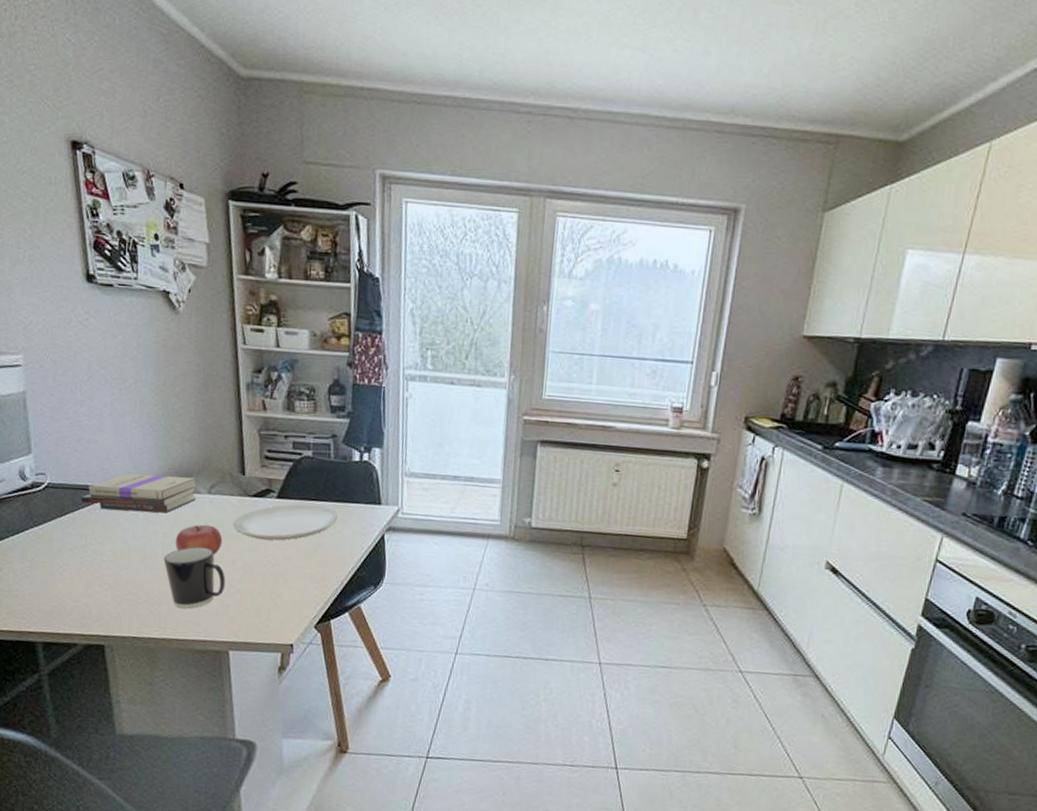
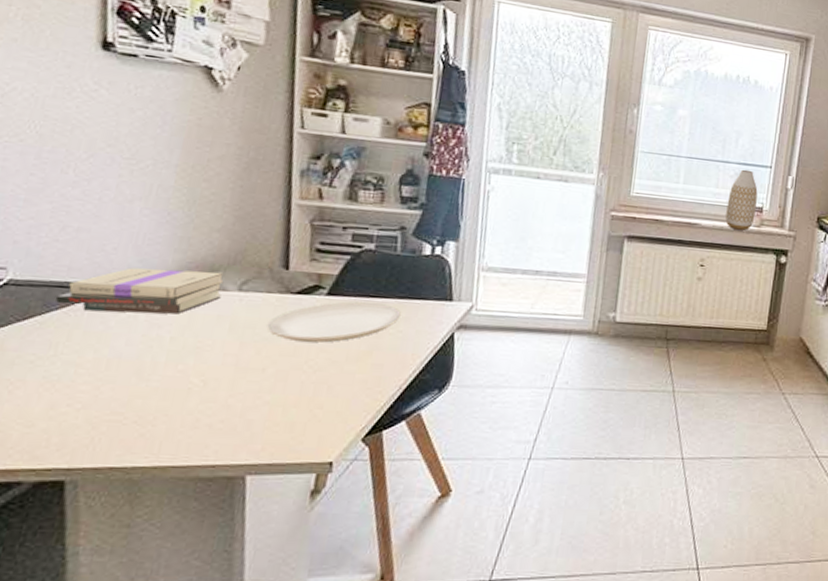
mug: present [163,546,226,609] -> none [166,352,251,427]
fruit: present [175,524,223,555] -> none [185,326,252,362]
vase: none [642,366,677,433] -> present [725,169,758,230]

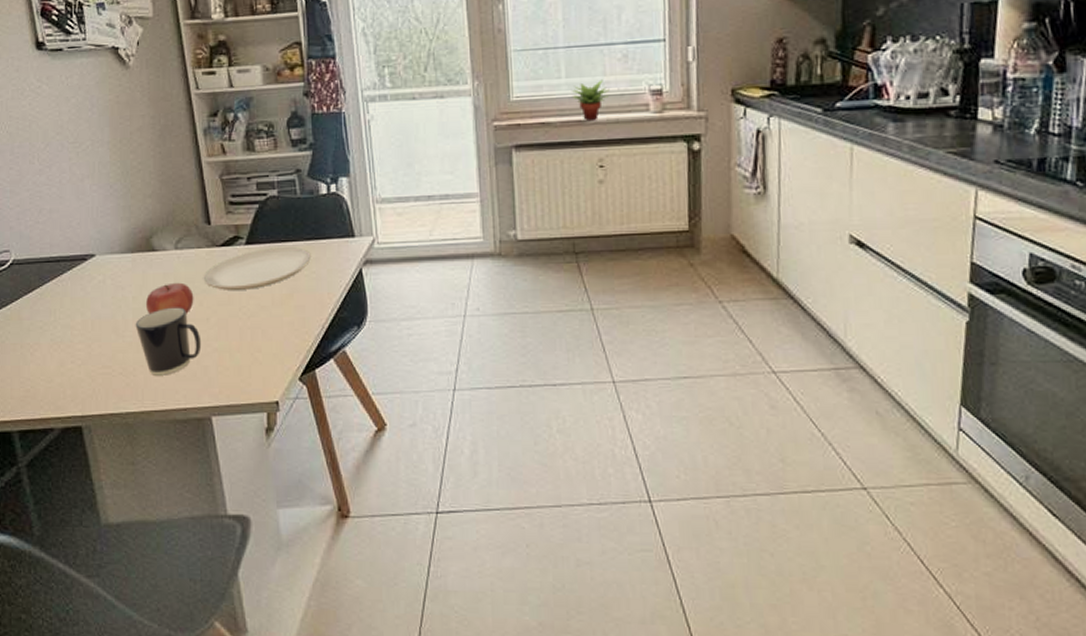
books: present [56,267,224,314] -> none [47,234,163,280]
mug: none [166,352,251,427] -> present [135,307,202,375]
fruit: none [185,326,252,362] -> present [145,282,194,315]
succulent plant: none [685,191,720,225] -> present [571,79,610,120]
vase: present [725,169,758,230] -> none [619,48,655,120]

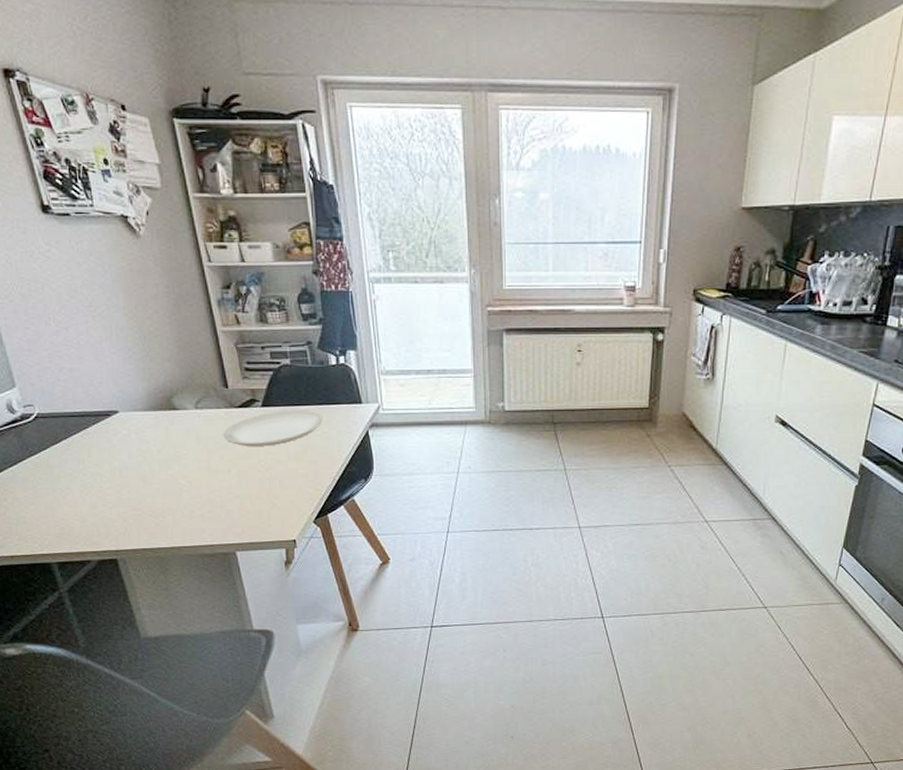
mug: present [135,307,202,375] -> none [161,459,225,517]
fruit: present [145,282,194,315] -> none [169,438,216,466]
succulent plant: present [571,79,610,120] -> none [557,274,590,310]

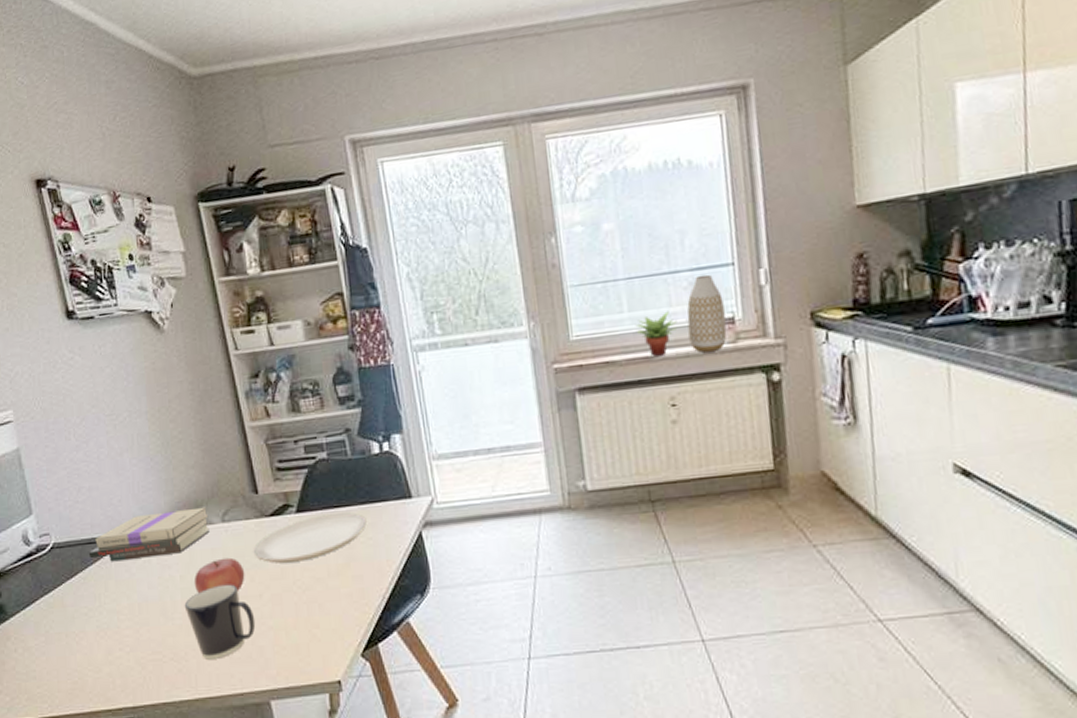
books: none [72,395,184,434] -> present [89,507,210,562]
mug: none [161,459,225,517] -> present [184,584,256,659]
fruit: none [169,438,216,466] -> present [193,557,245,594]
succulent plant: none [557,274,590,310] -> present [635,311,677,356]
vase: none [598,248,629,311] -> present [687,274,727,353]

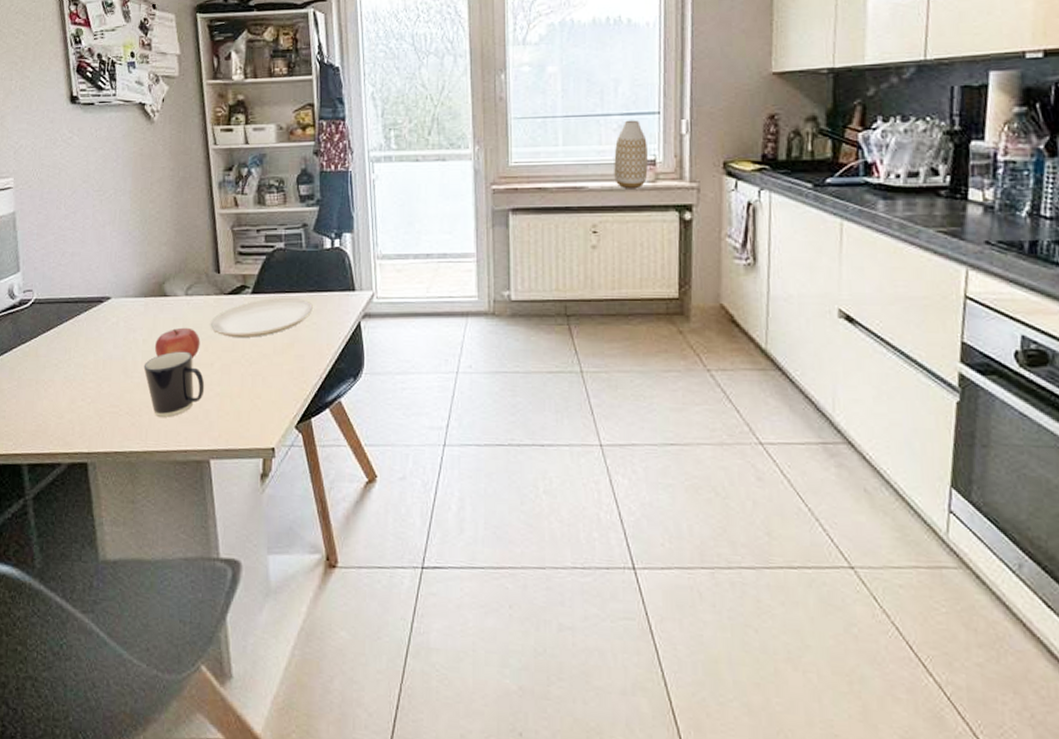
books: present [89,507,210,562] -> none [65,280,174,321]
succulent plant: present [635,311,677,356] -> none [567,148,605,187]

